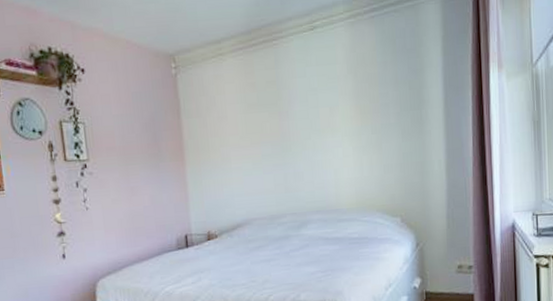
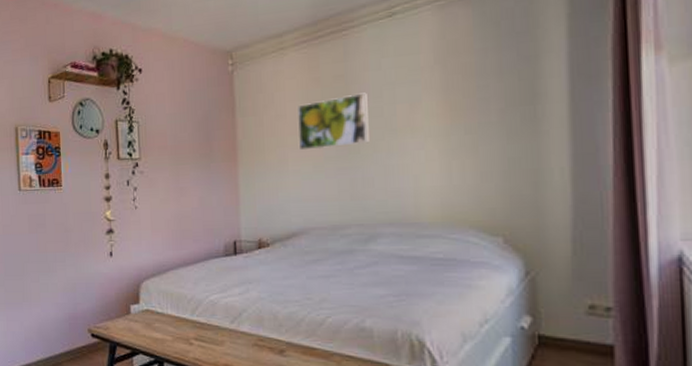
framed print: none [237,97,299,150] -> present [298,92,369,151]

